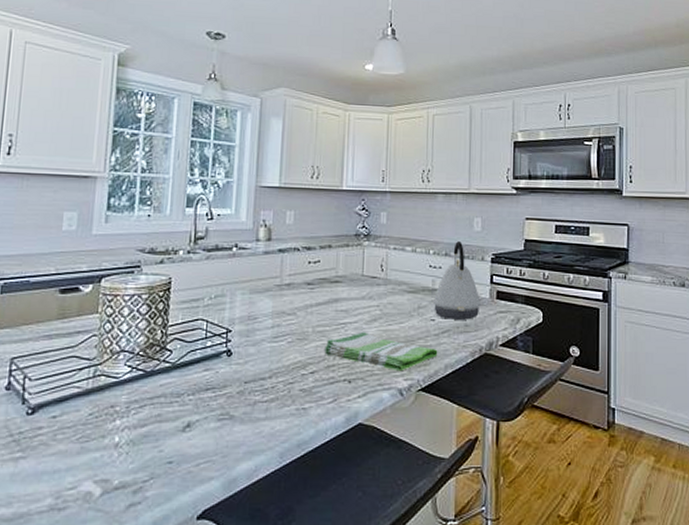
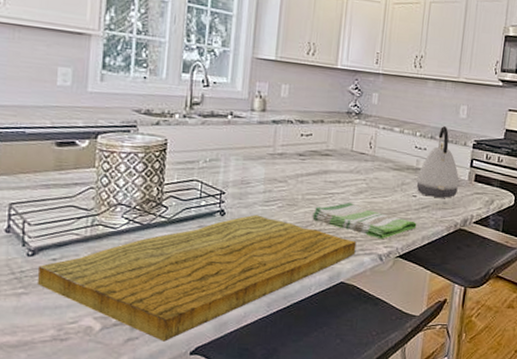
cutting board: none [37,353,374,505] -> present [38,214,357,342]

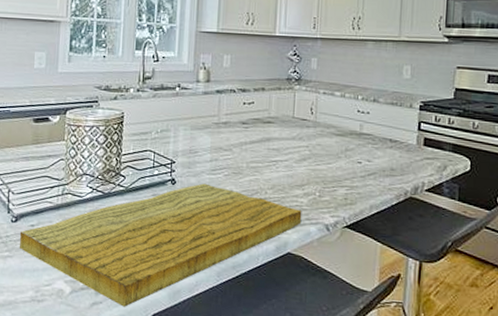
dish towel: present [311,202,417,240] -> none [256,170,364,209]
kettle: present [415,126,460,198] -> none [360,88,408,164]

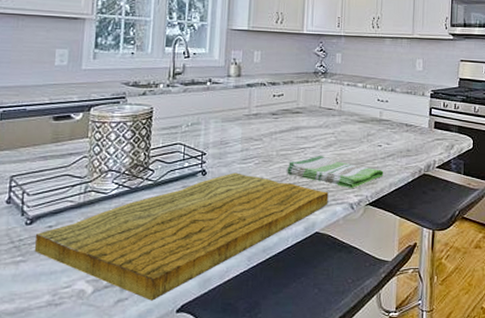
dish towel: none [256,170,364,209] -> present [286,155,384,189]

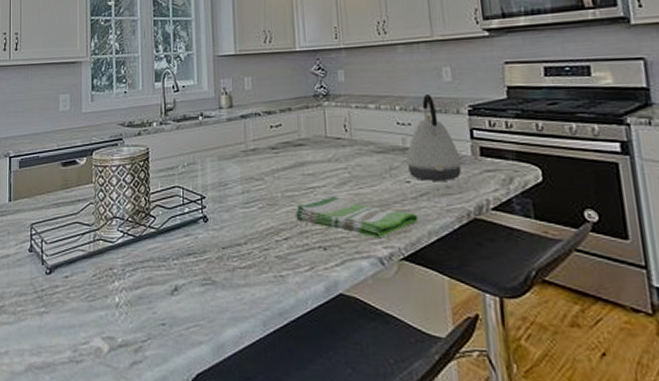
cutting board: present [35,172,329,301] -> none [55,218,351,366]
kettle: none [380,79,421,146] -> present [405,94,462,181]

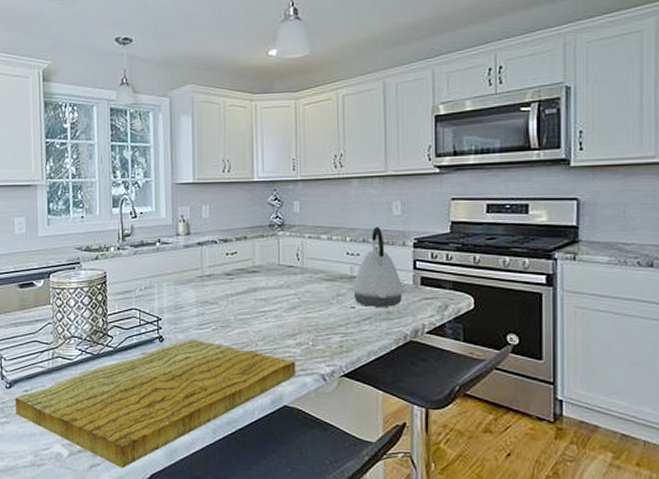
cutting board: none [55,218,351,366] -> present [16,339,296,468]
dish towel: present [294,197,418,239] -> none [246,320,360,358]

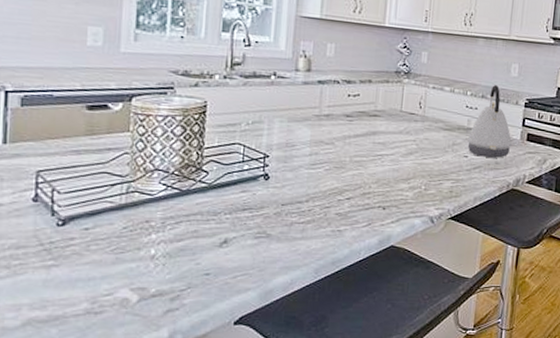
cutting board: present [16,339,296,468] -> none [69,178,407,312]

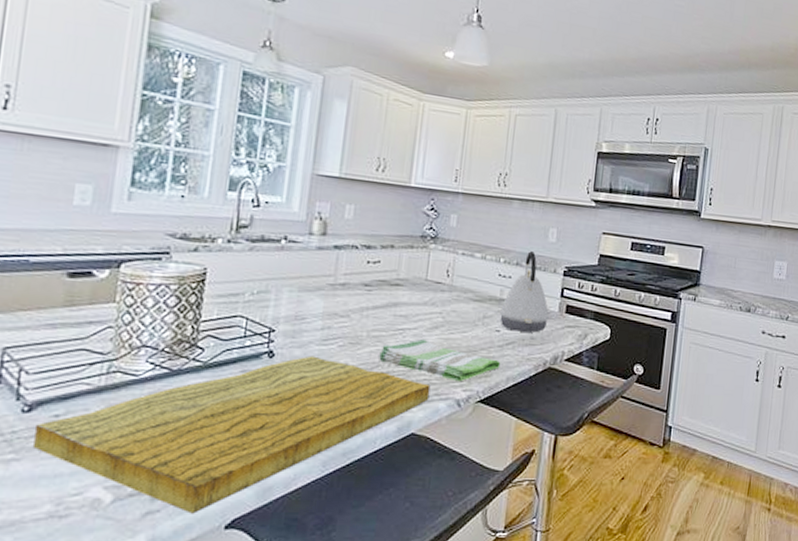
cutting board: none [69,178,407,312] -> present [34,355,431,514]
dish towel: none [360,164,469,202] -> present [377,339,501,382]

